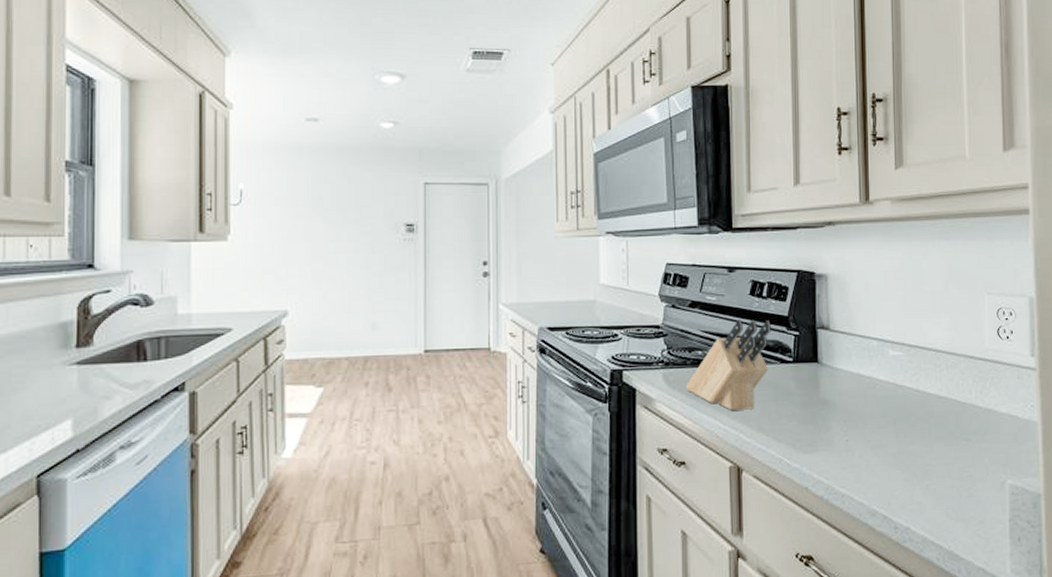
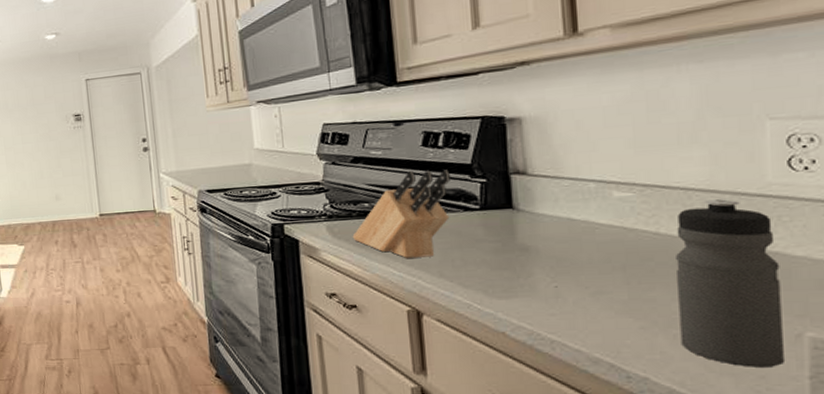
water bottle: none [928,361,994,513] -> present [674,199,784,367]

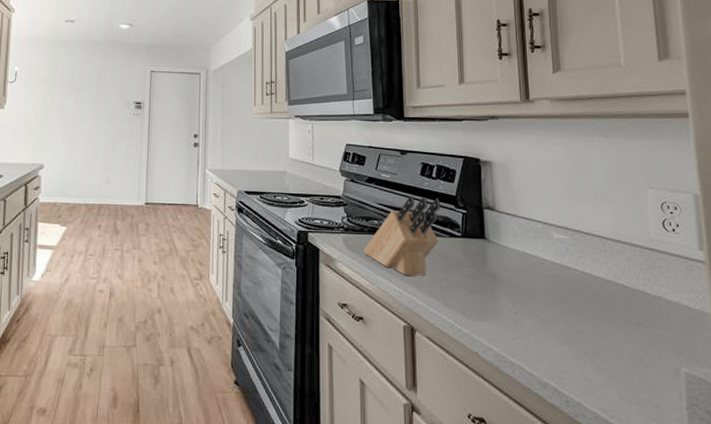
water bottle: present [674,199,784,367] -> none [596,248,670,398]

